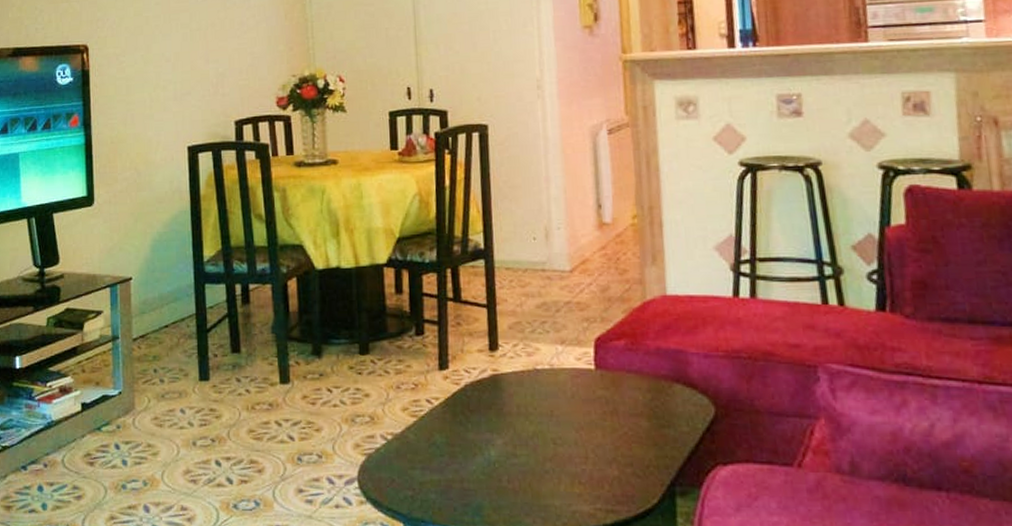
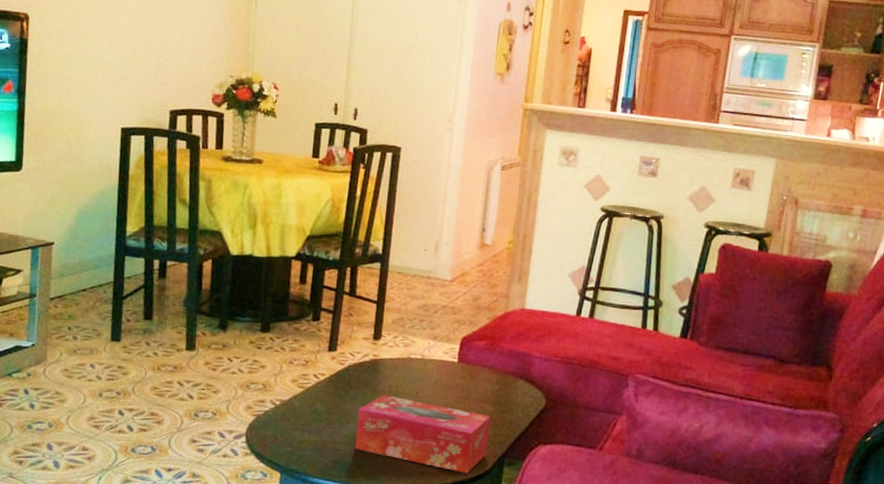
tissue box: none [484,417,651,509] -> present [355,395,491,473]

